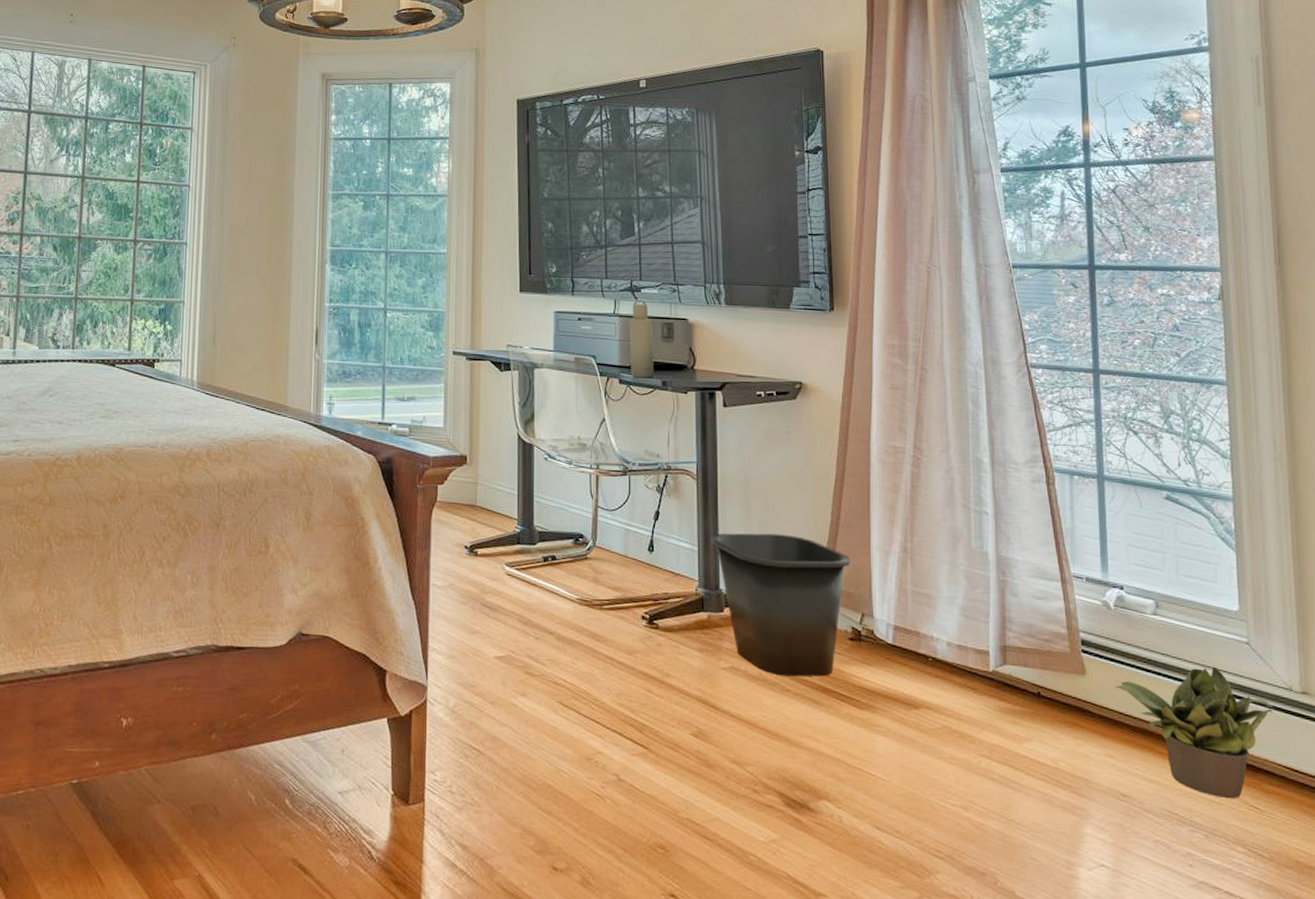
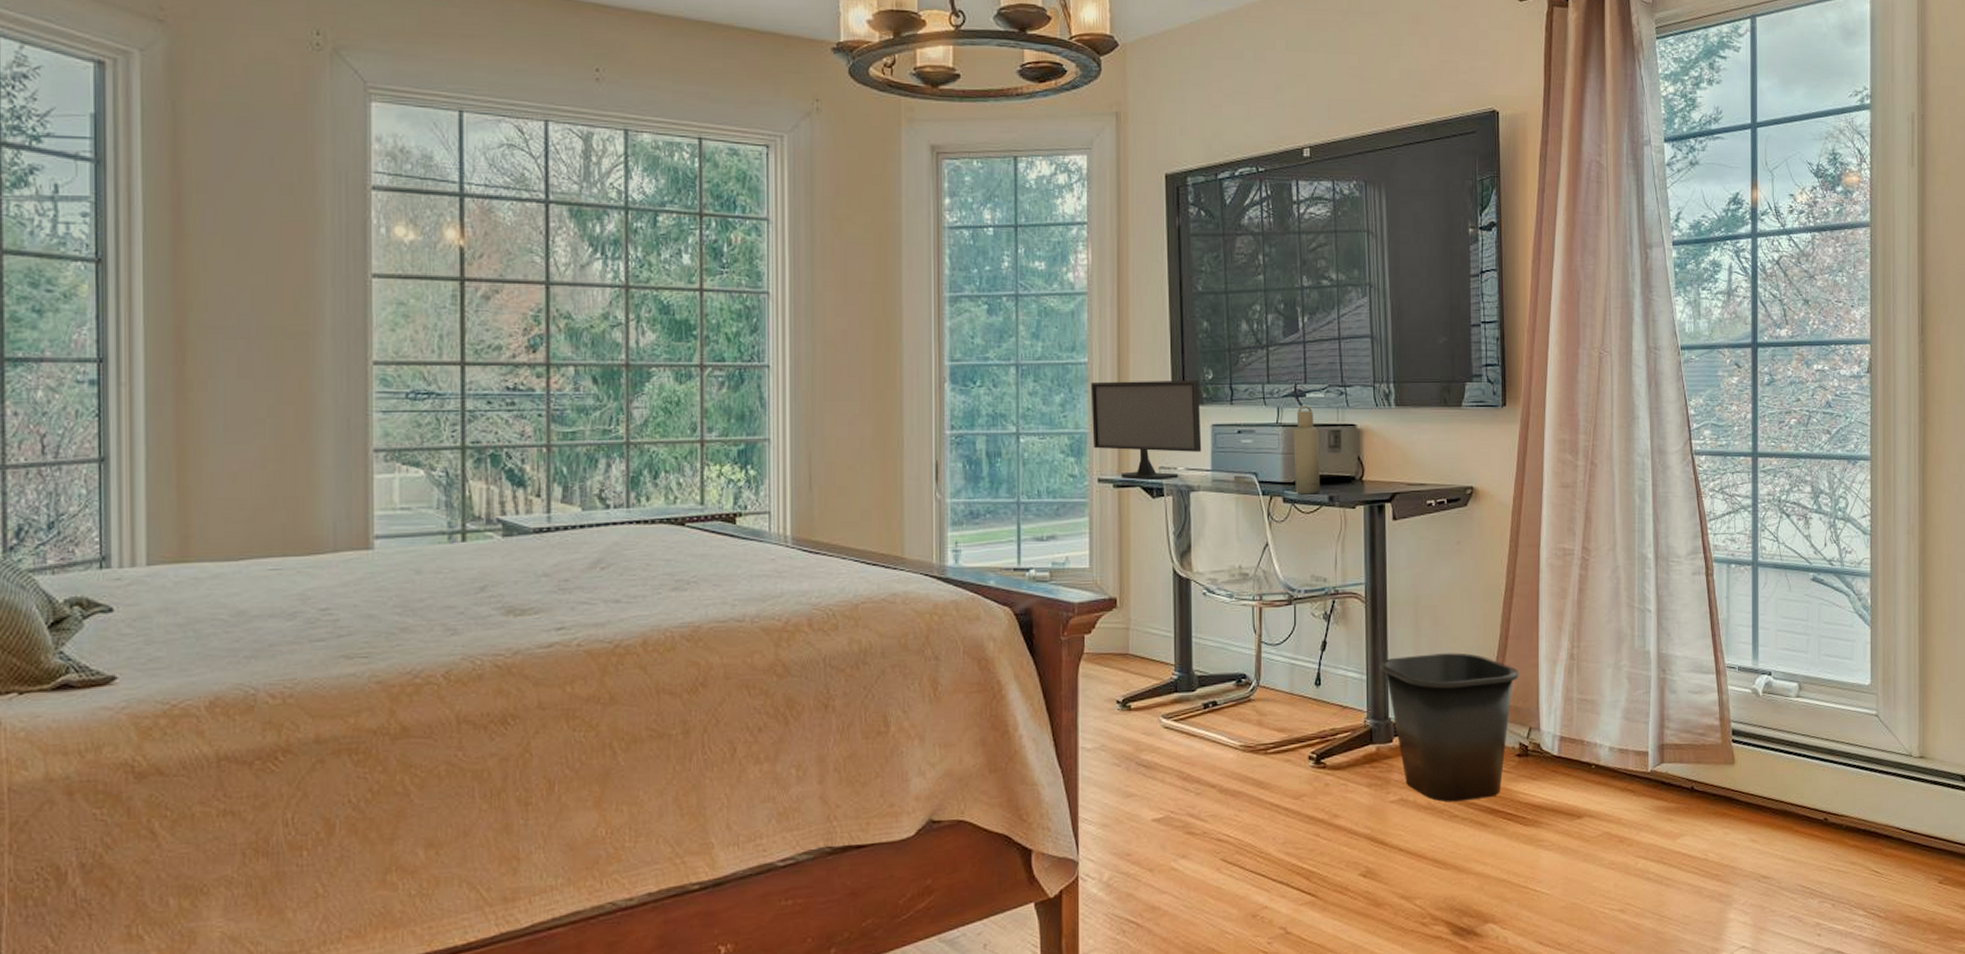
computer monitor: none [448,269,546,357] -> present [1090,379,1202,481]
potted plant: present [1115,665,1275,798] -> none [1760,740,1896,867]

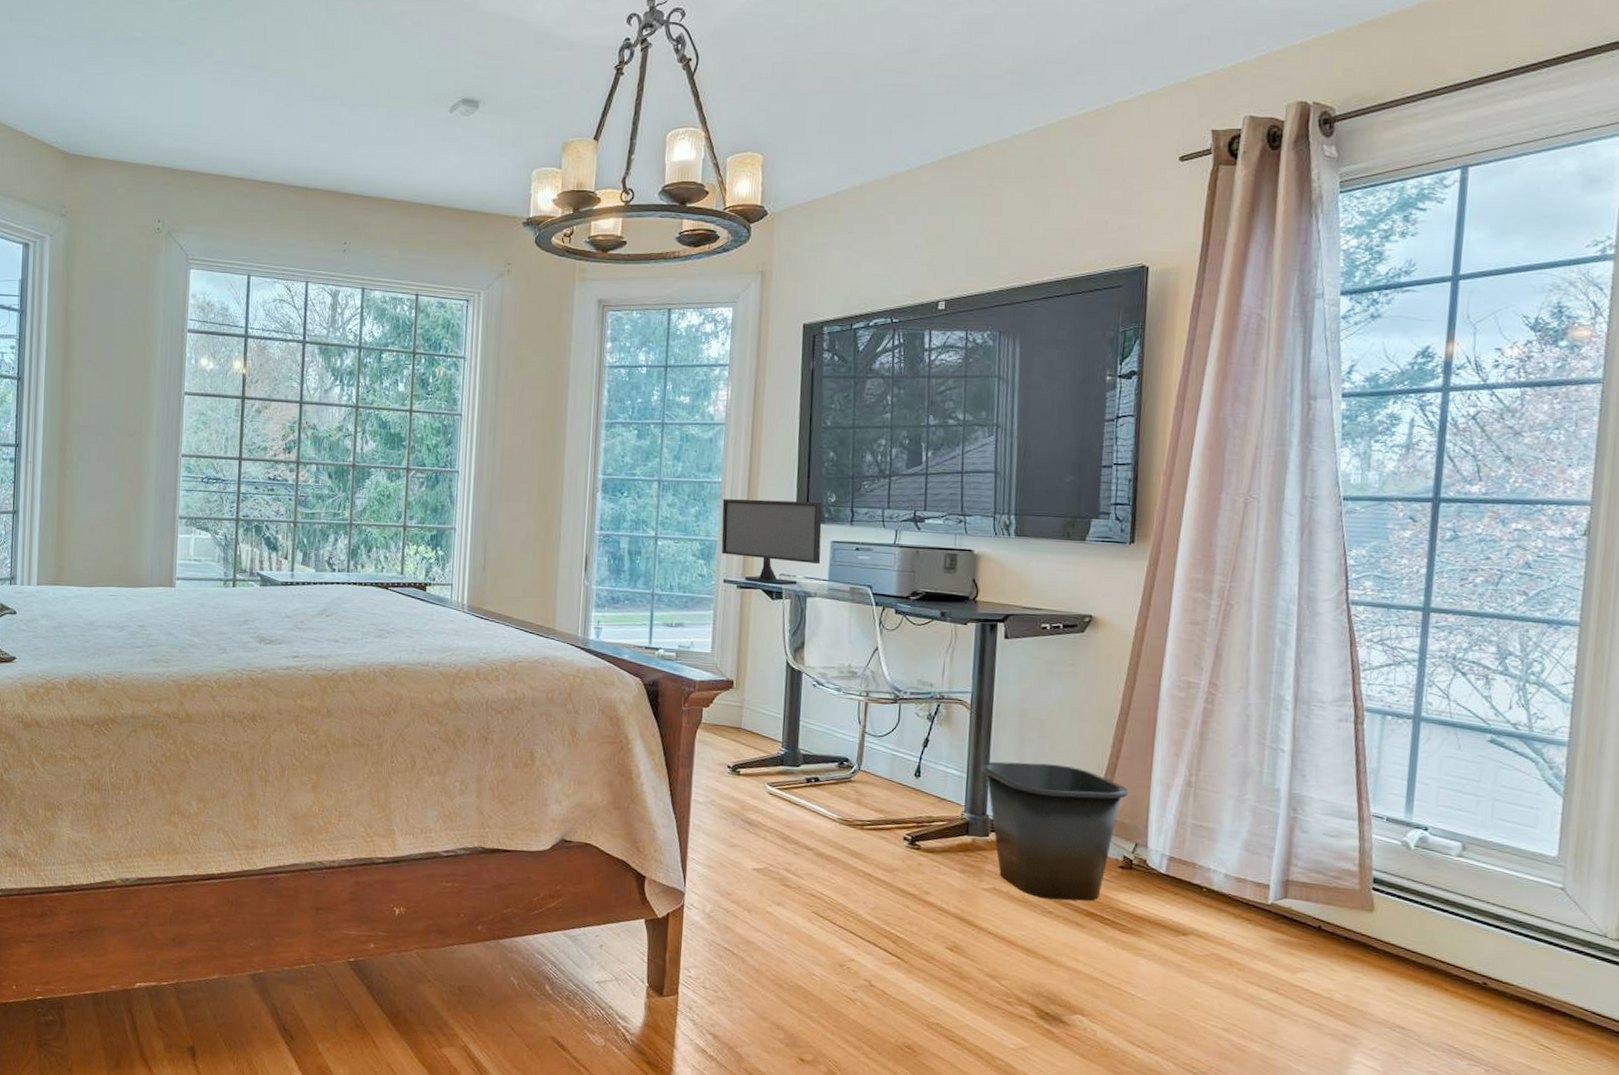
bottle: present [1294,405,1321,495] -> none [908,530,935,609]

